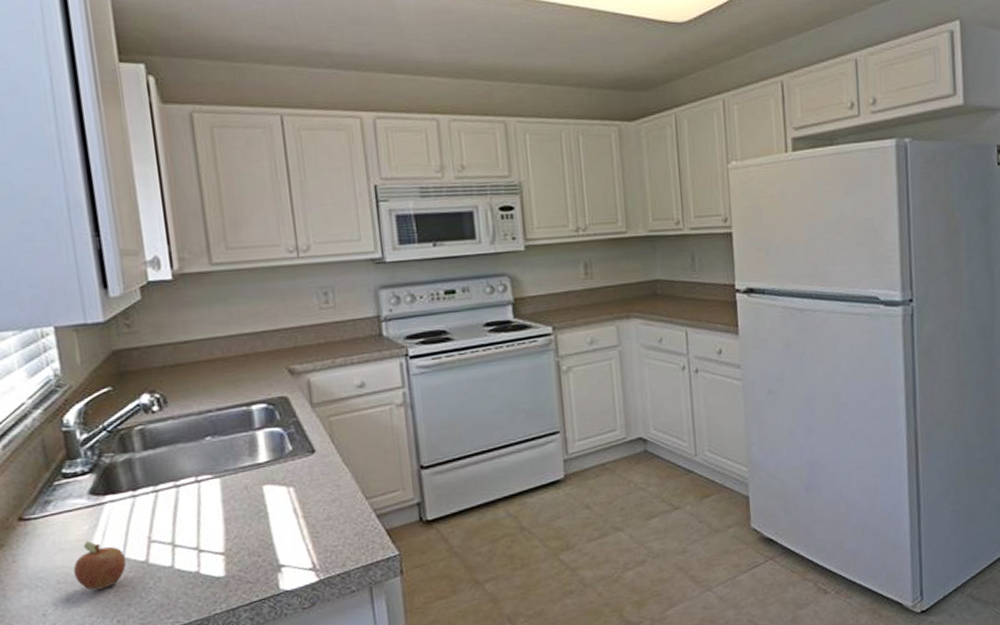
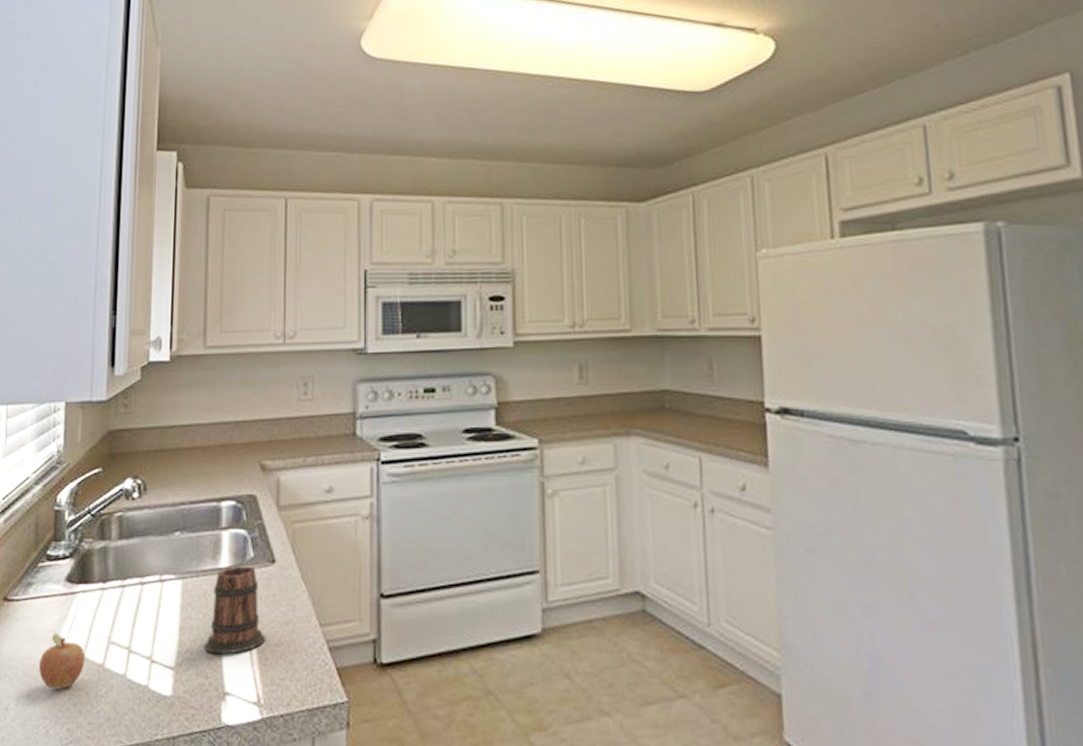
mug: none [251,458,315,536] -> present [203,566,266,655]

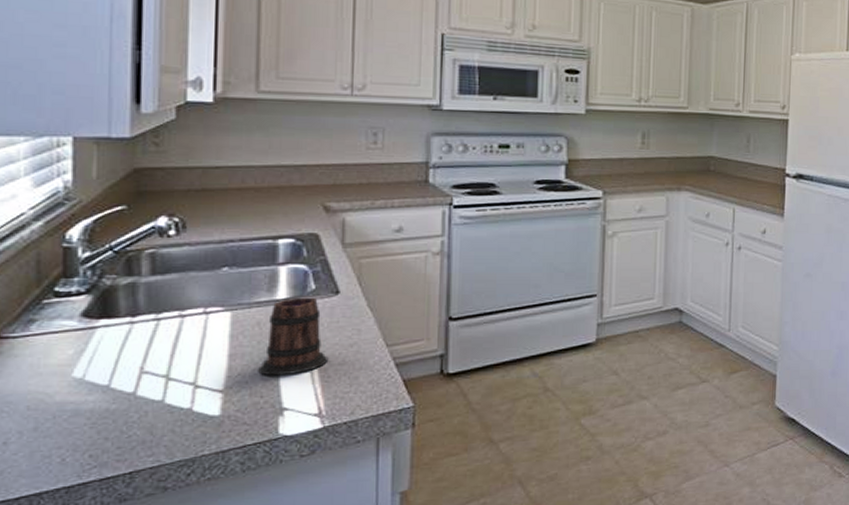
fruit: present [39,631,86,690] -> none [49,366,111,420]

